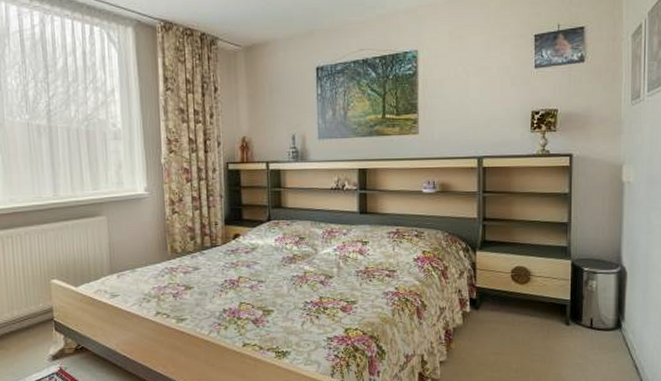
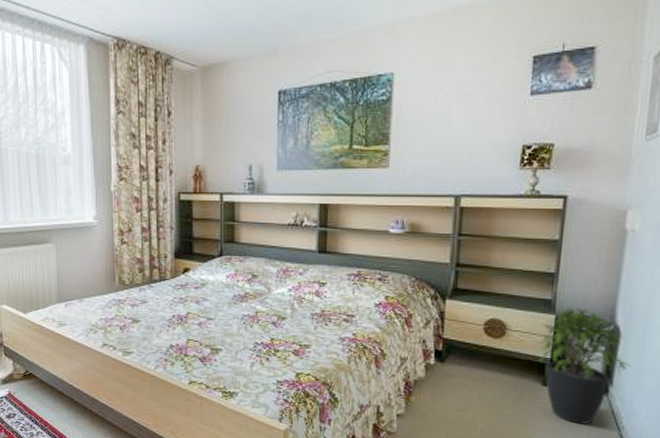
potted plant: none [560,251,638,358] -> present [539,306,631,424]

